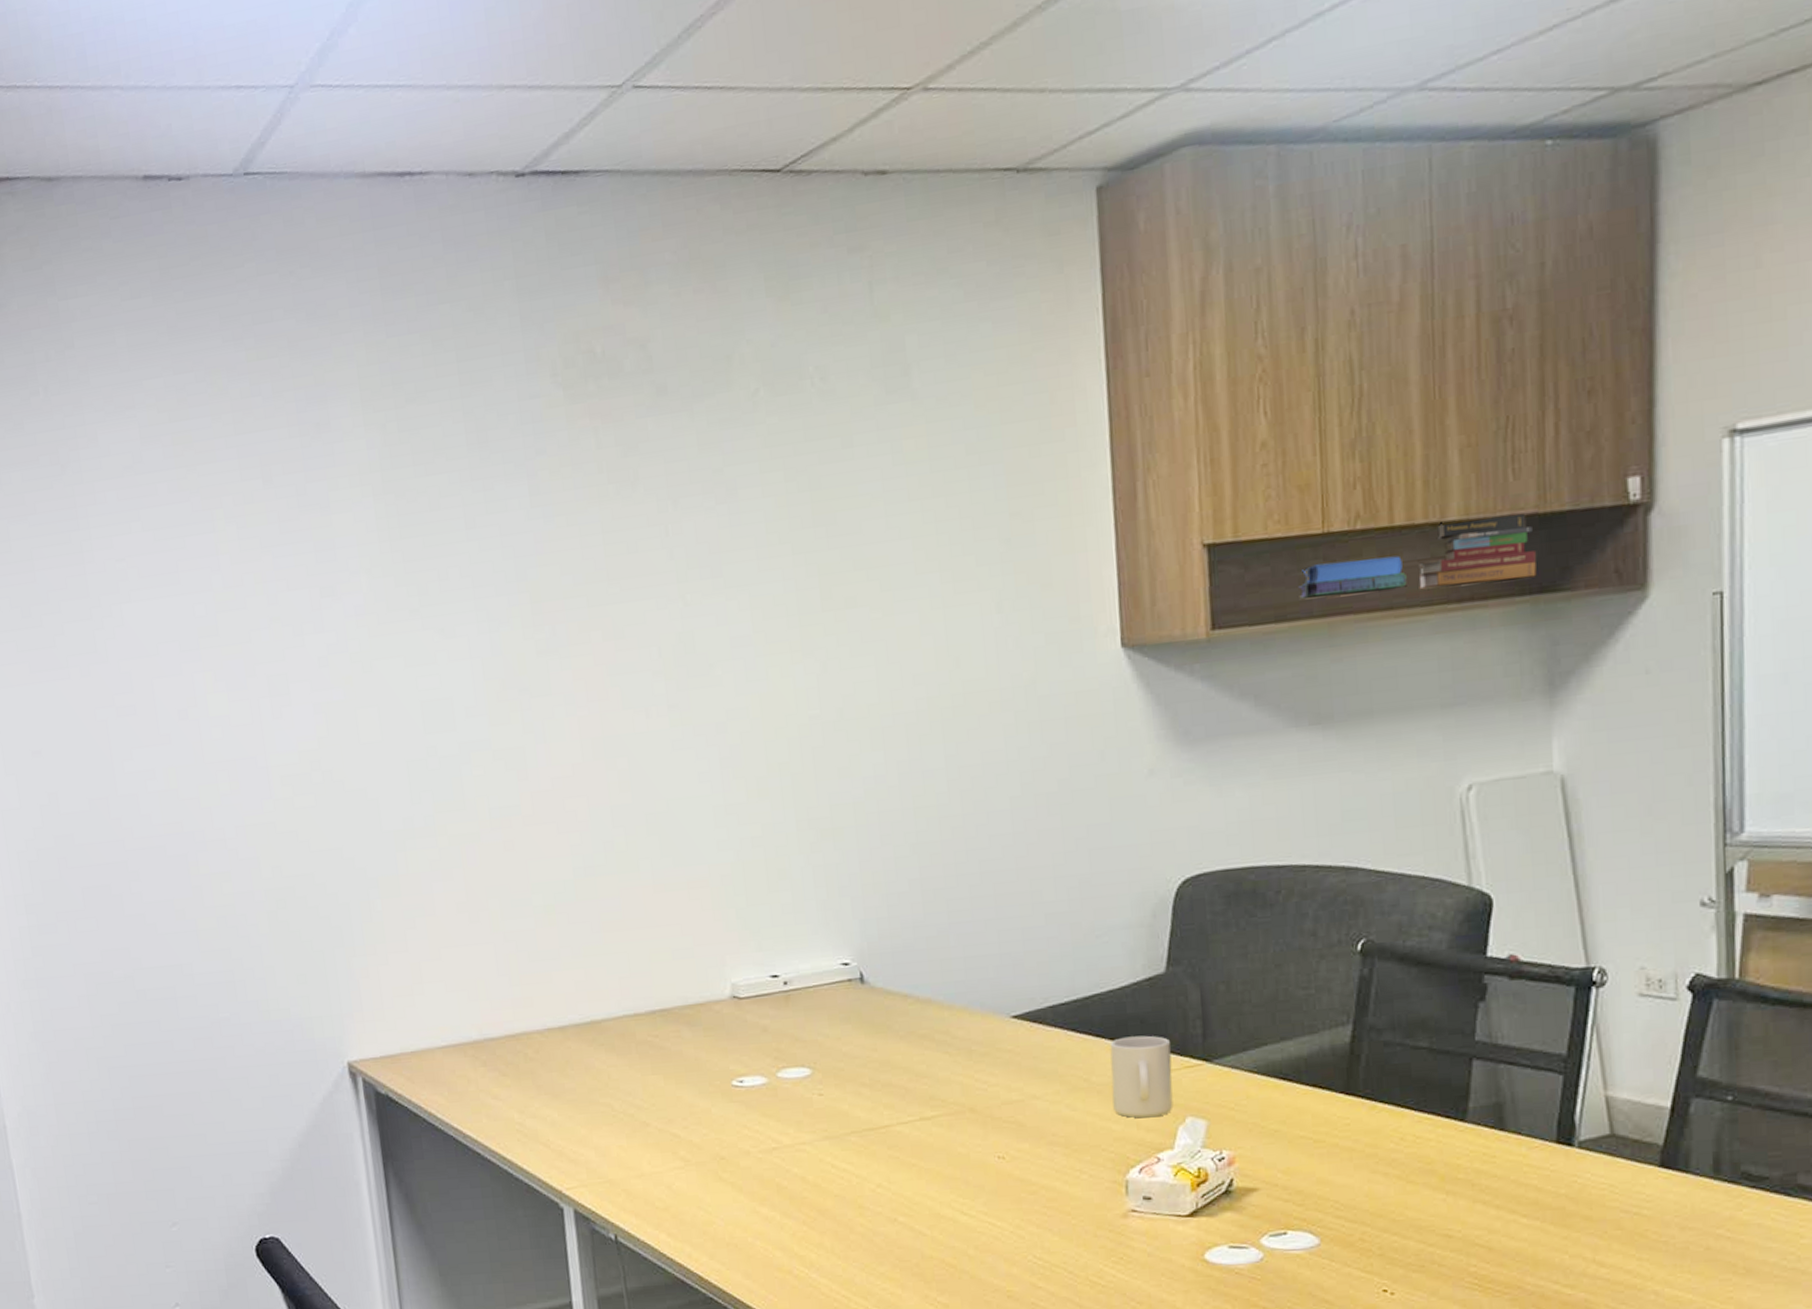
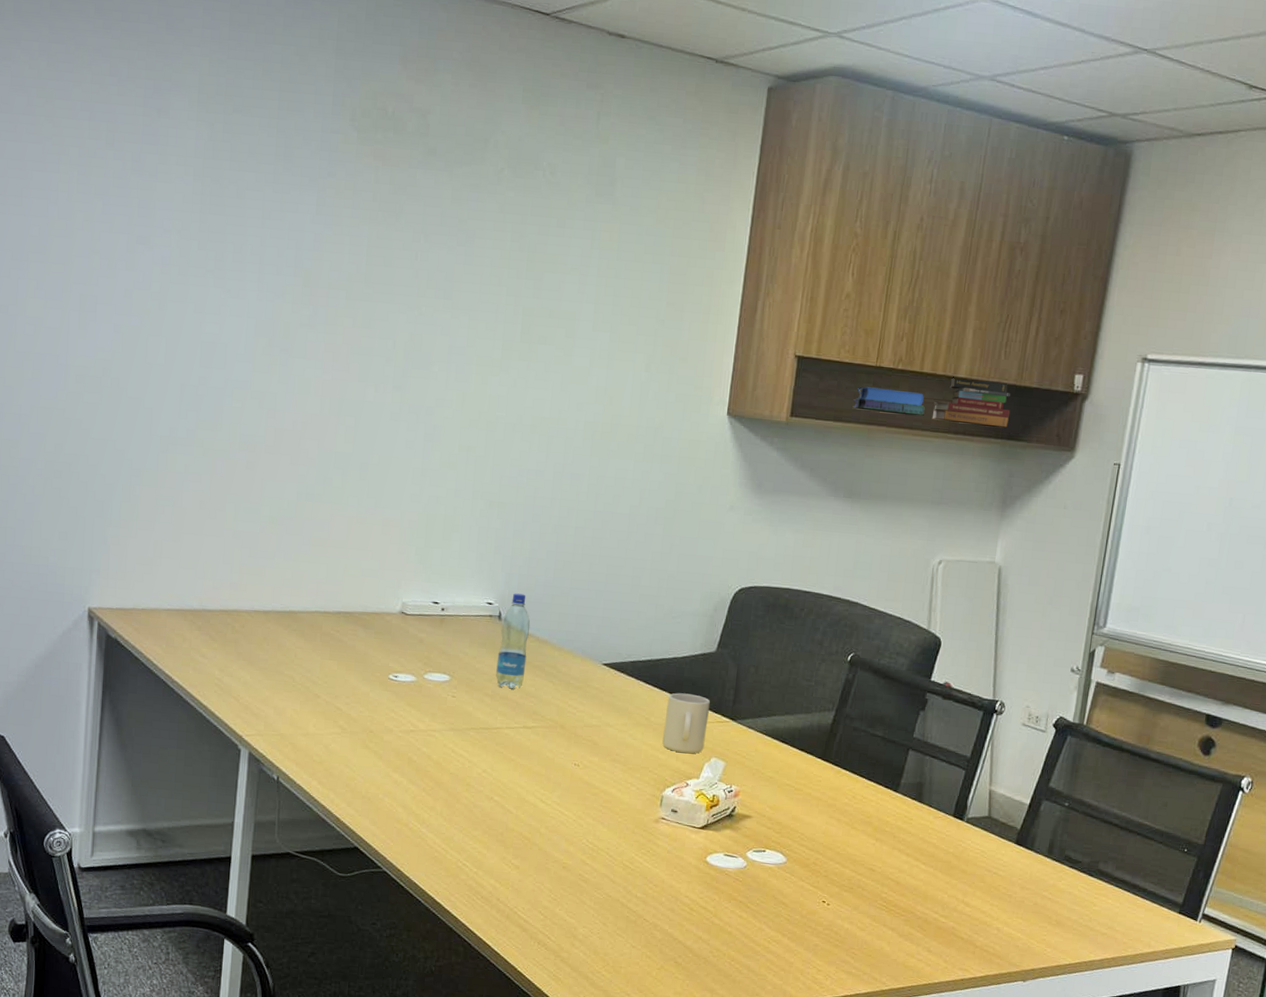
bottle: none [865,943,909,1072] -> present [496,593,531,689]

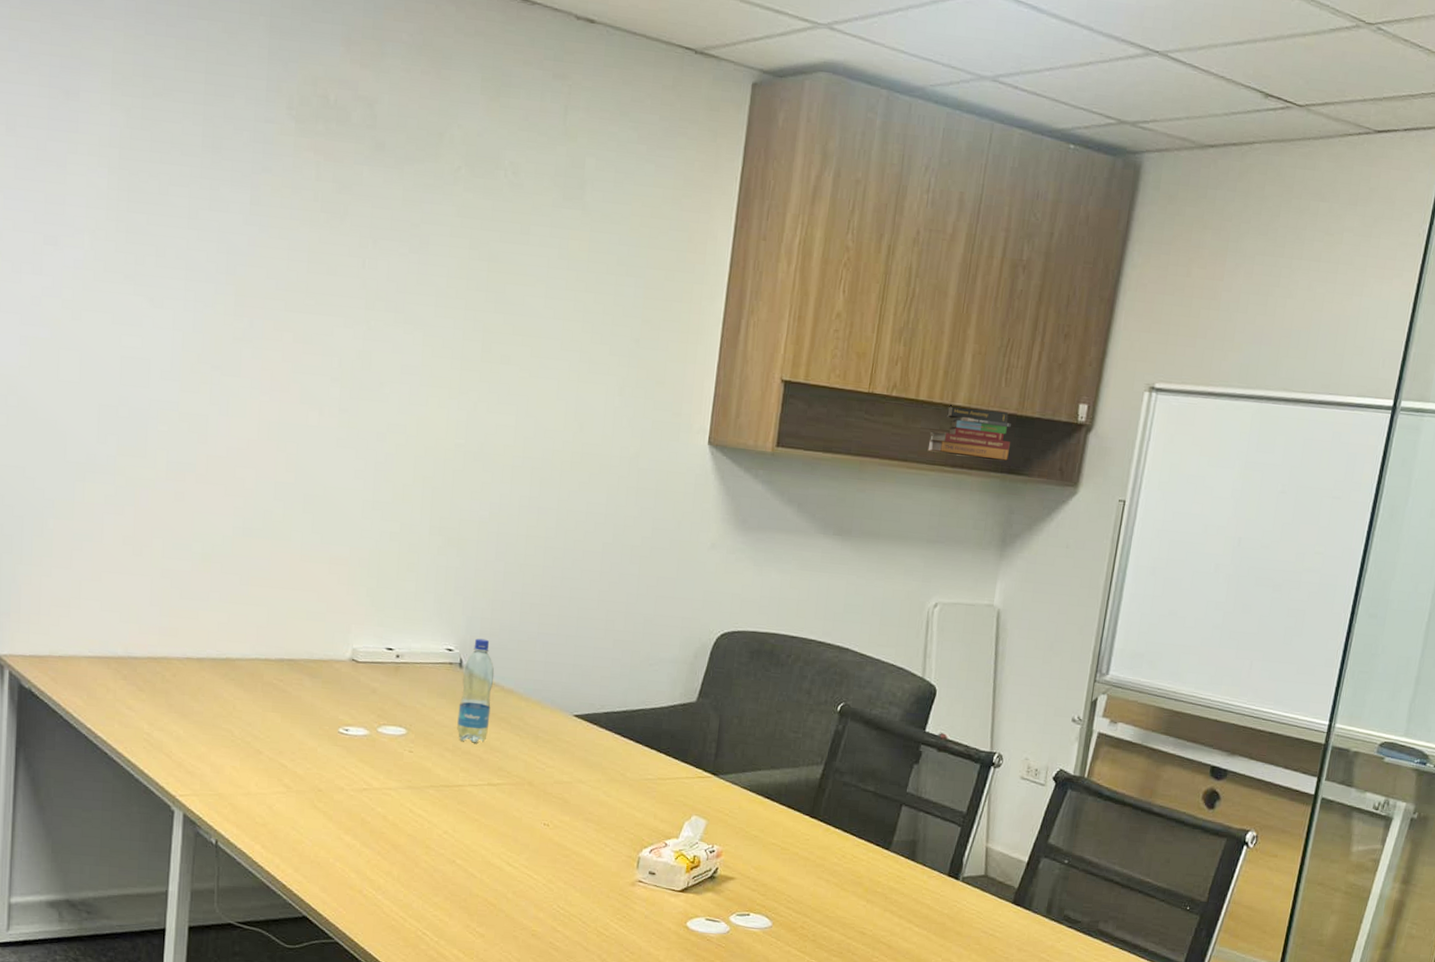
cup: present [662,693,711,754] -> none [639,746,691,812]
books: present [852,387,925,416] -> none [843,415,921,447]

